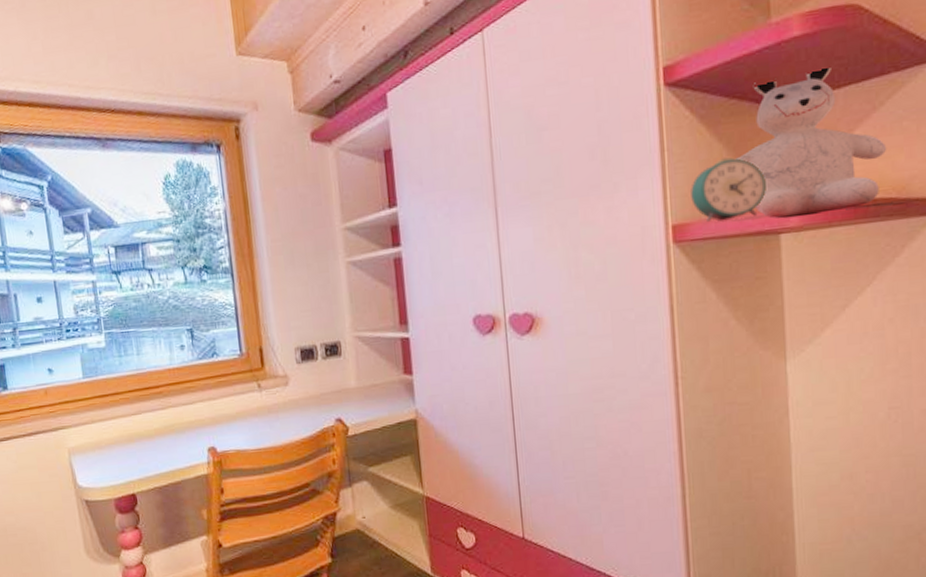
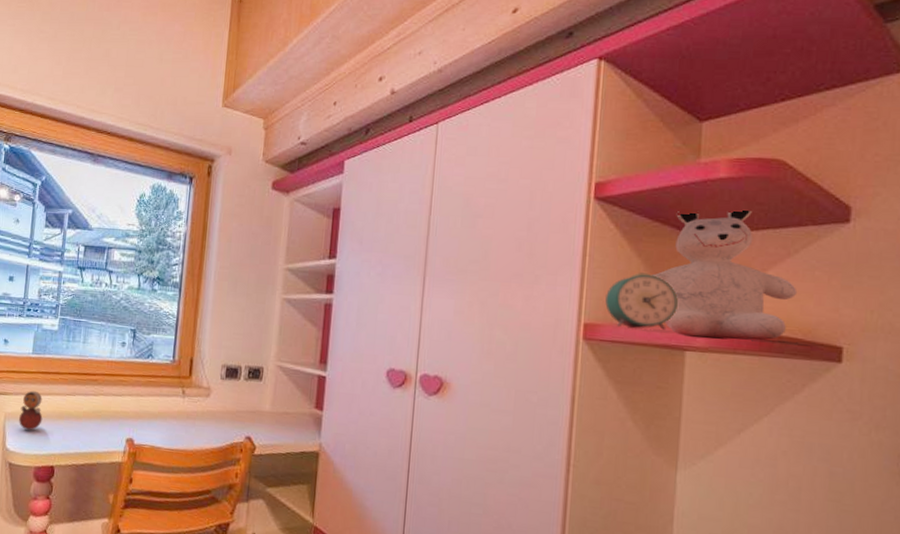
doll: none [83,417,112,462] -> present [19,390,43,430]

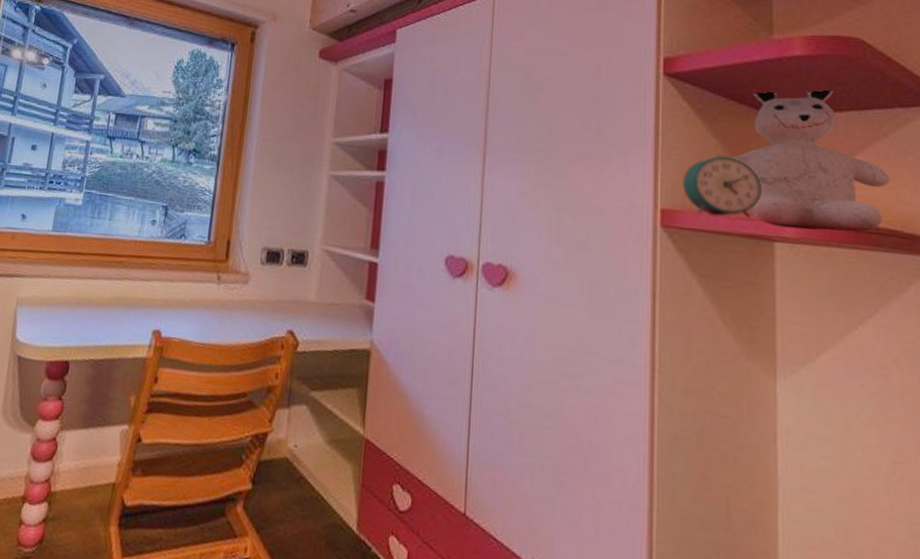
doll: present [19,390,43,430] -> none [32,272,61,319]

